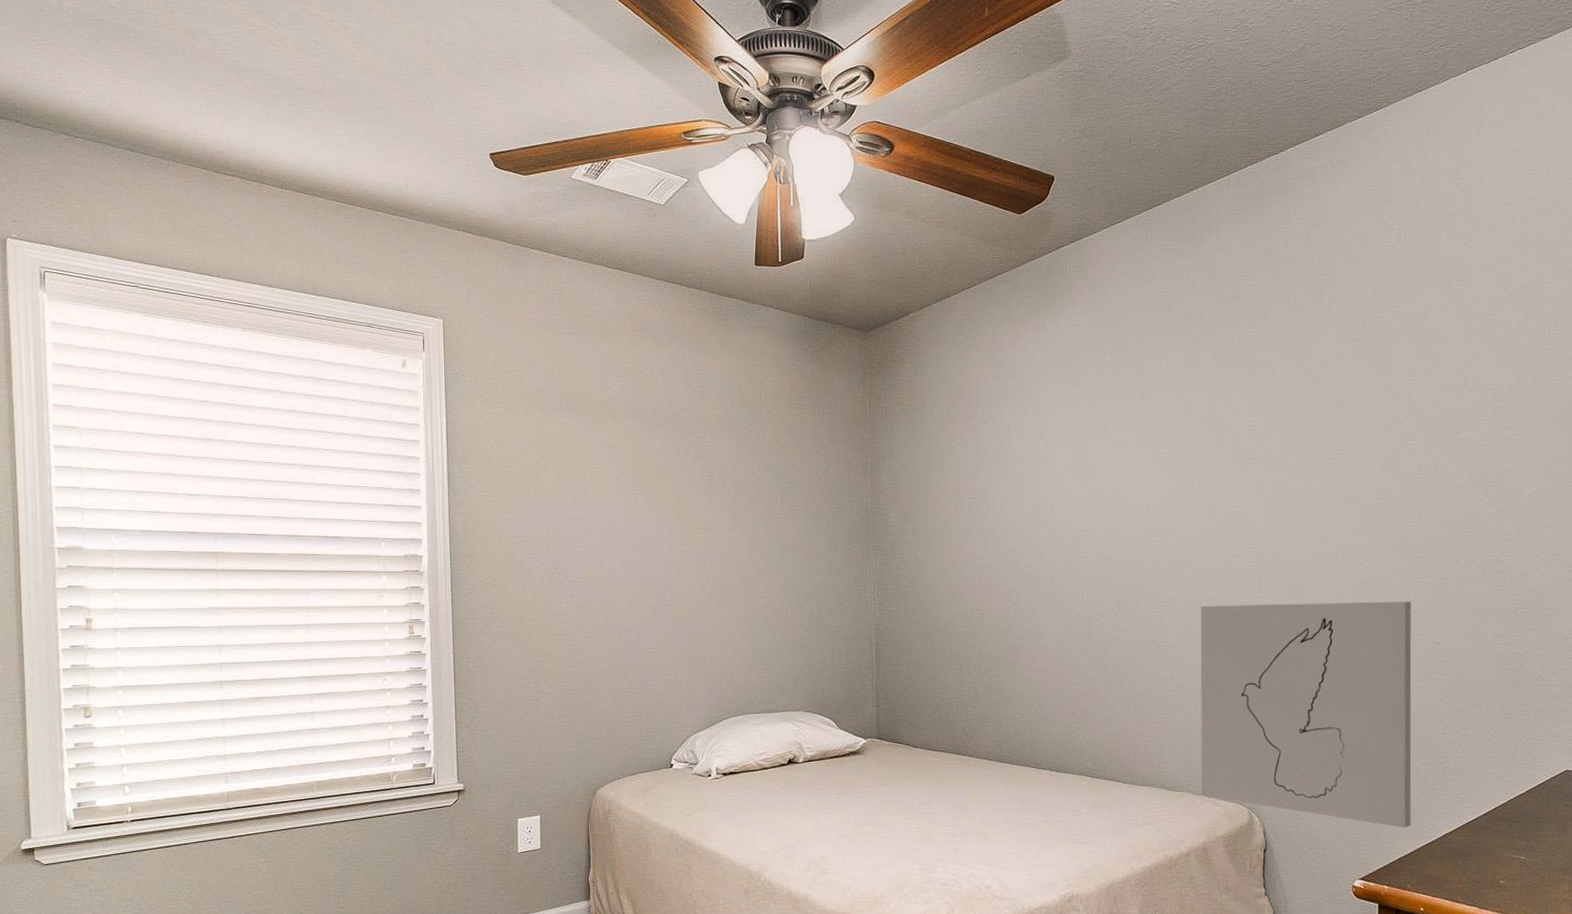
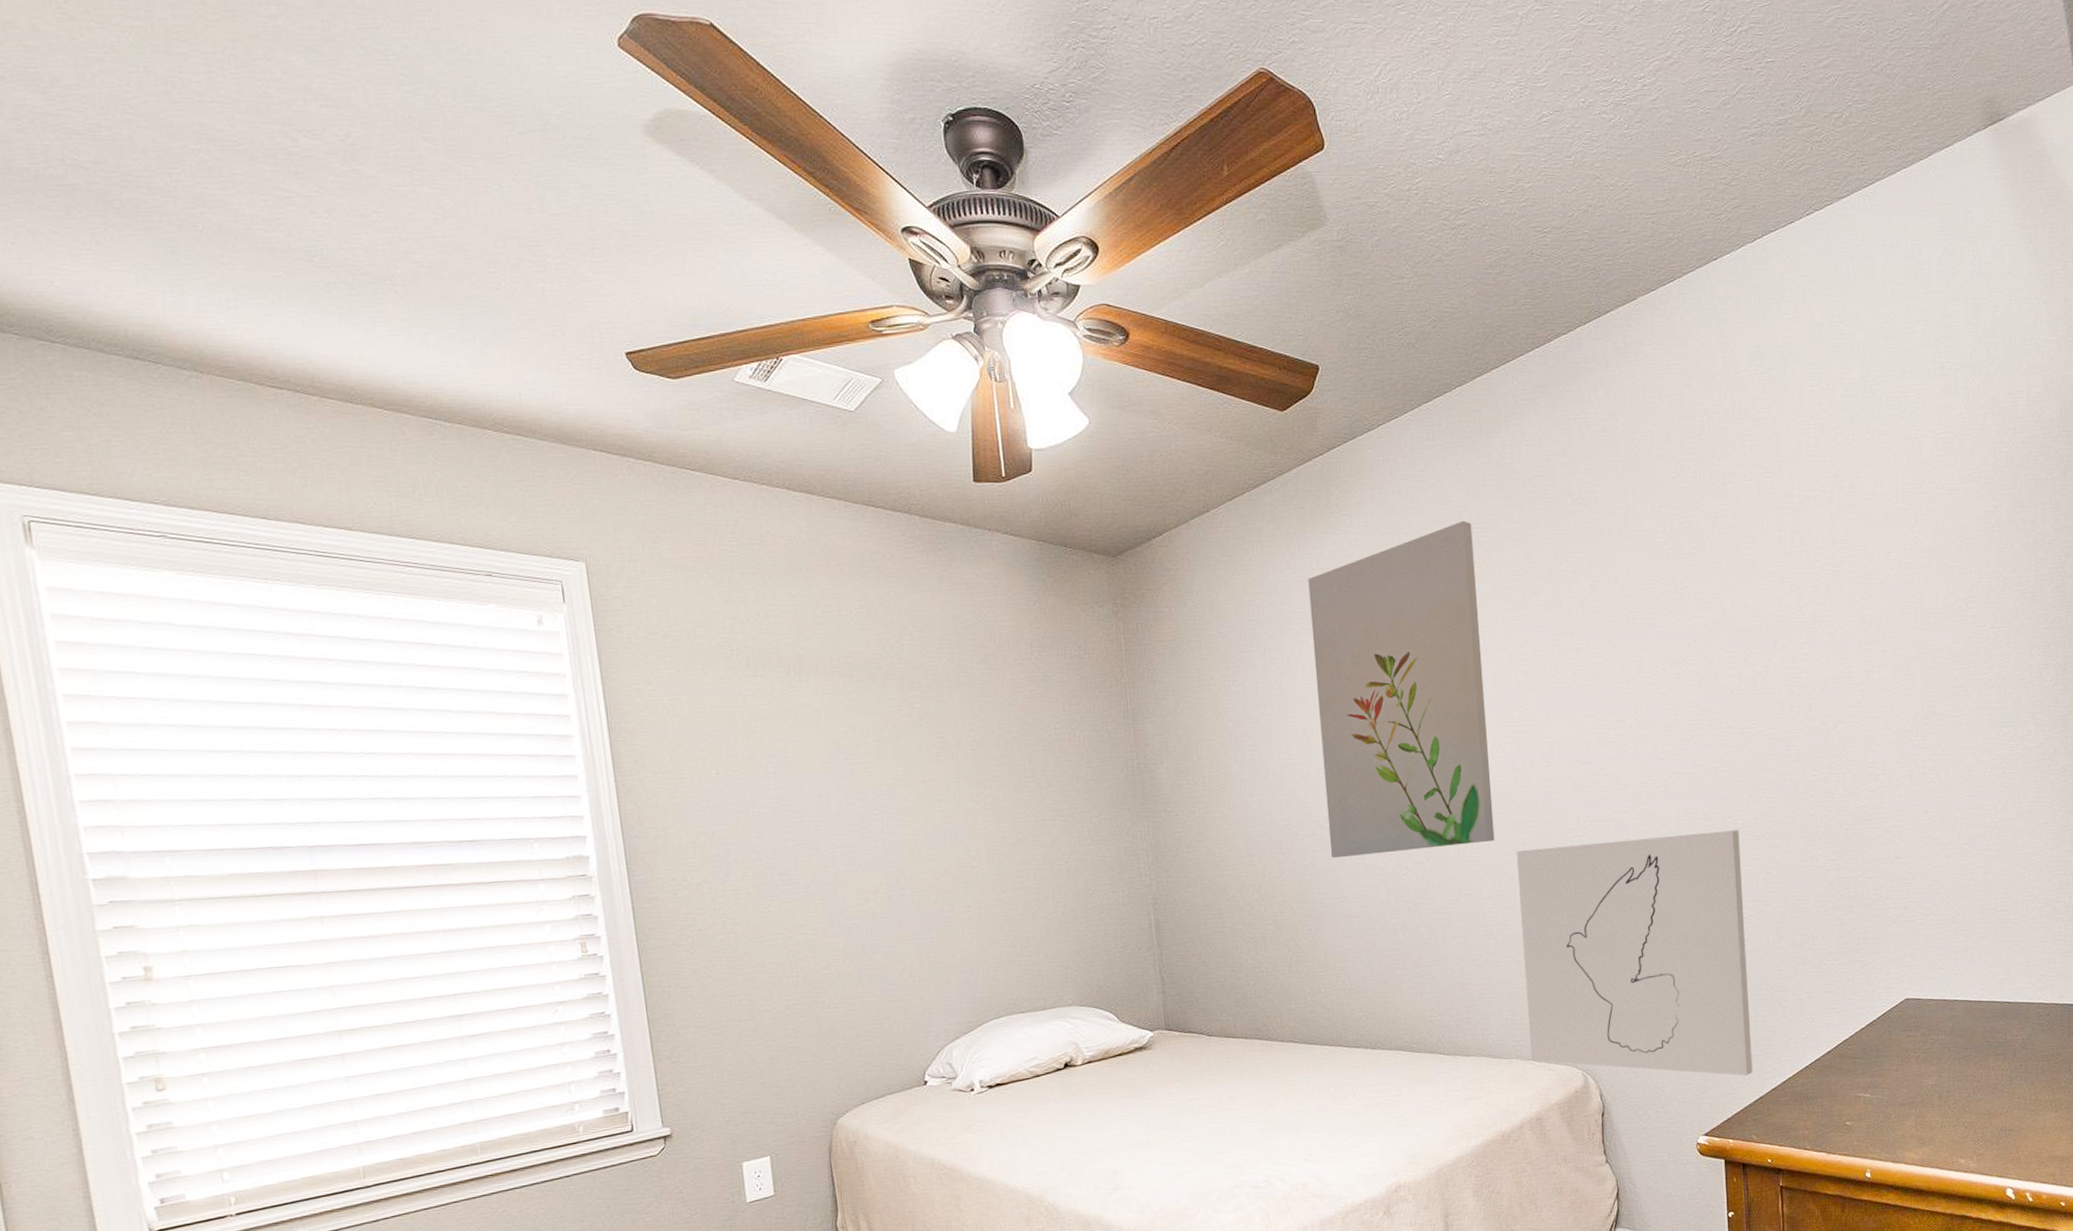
wall art: none [1031,313,1182,601] -> present [1308,520,1495,859]

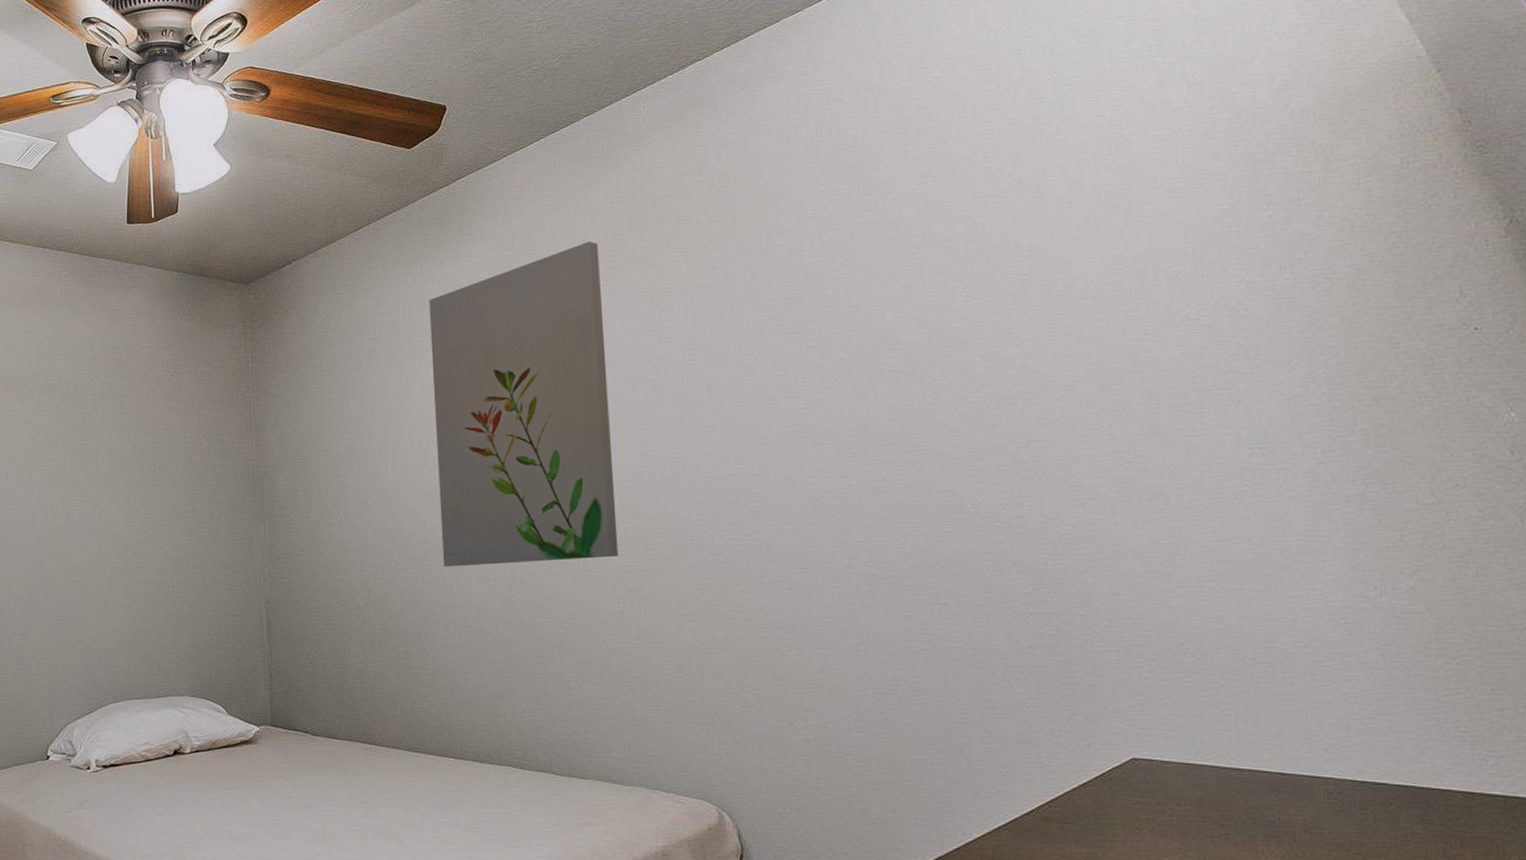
wall art: present [1516,830,1753,1076] -> none [642,555,929,831]

